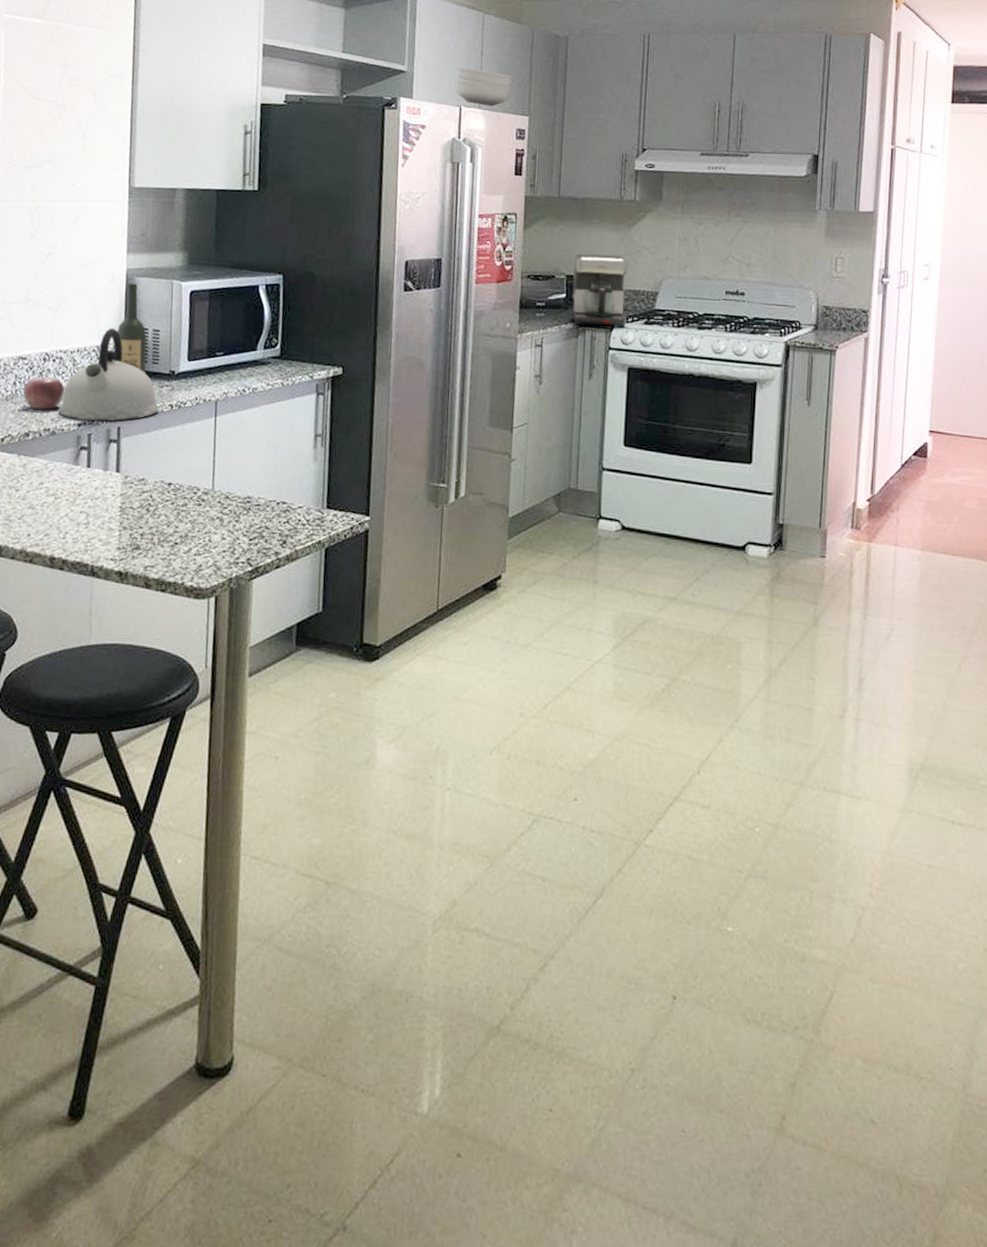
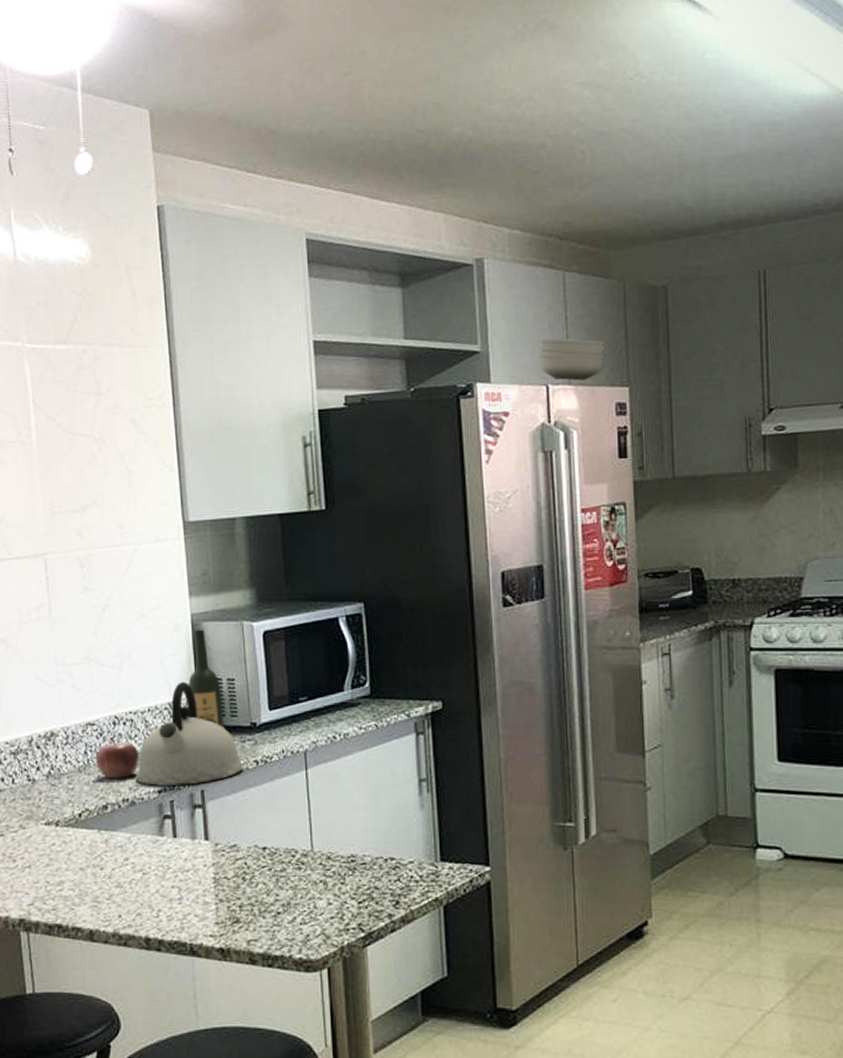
coffee maker: present [571,253,628,327] -> none [699,538,768,625]

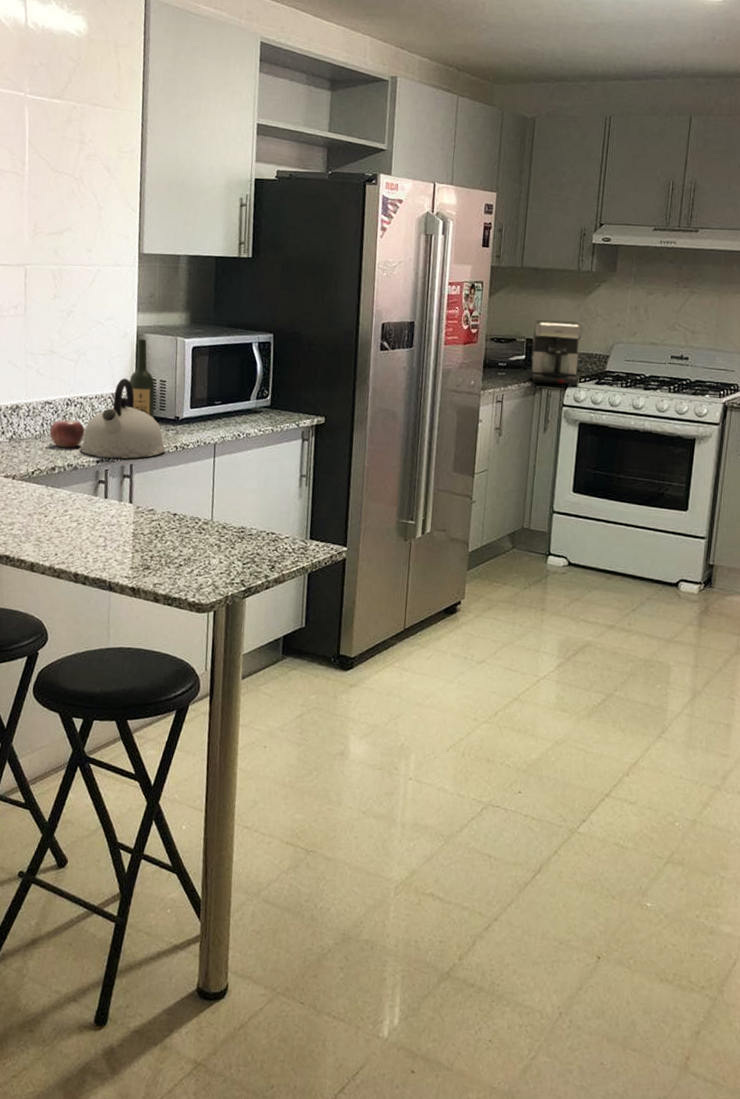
bowl: present [538,338,606,381] -> none [429,145,484,183]
coffee maker: none [699,538,768,625] -> present [529,319,583,386]

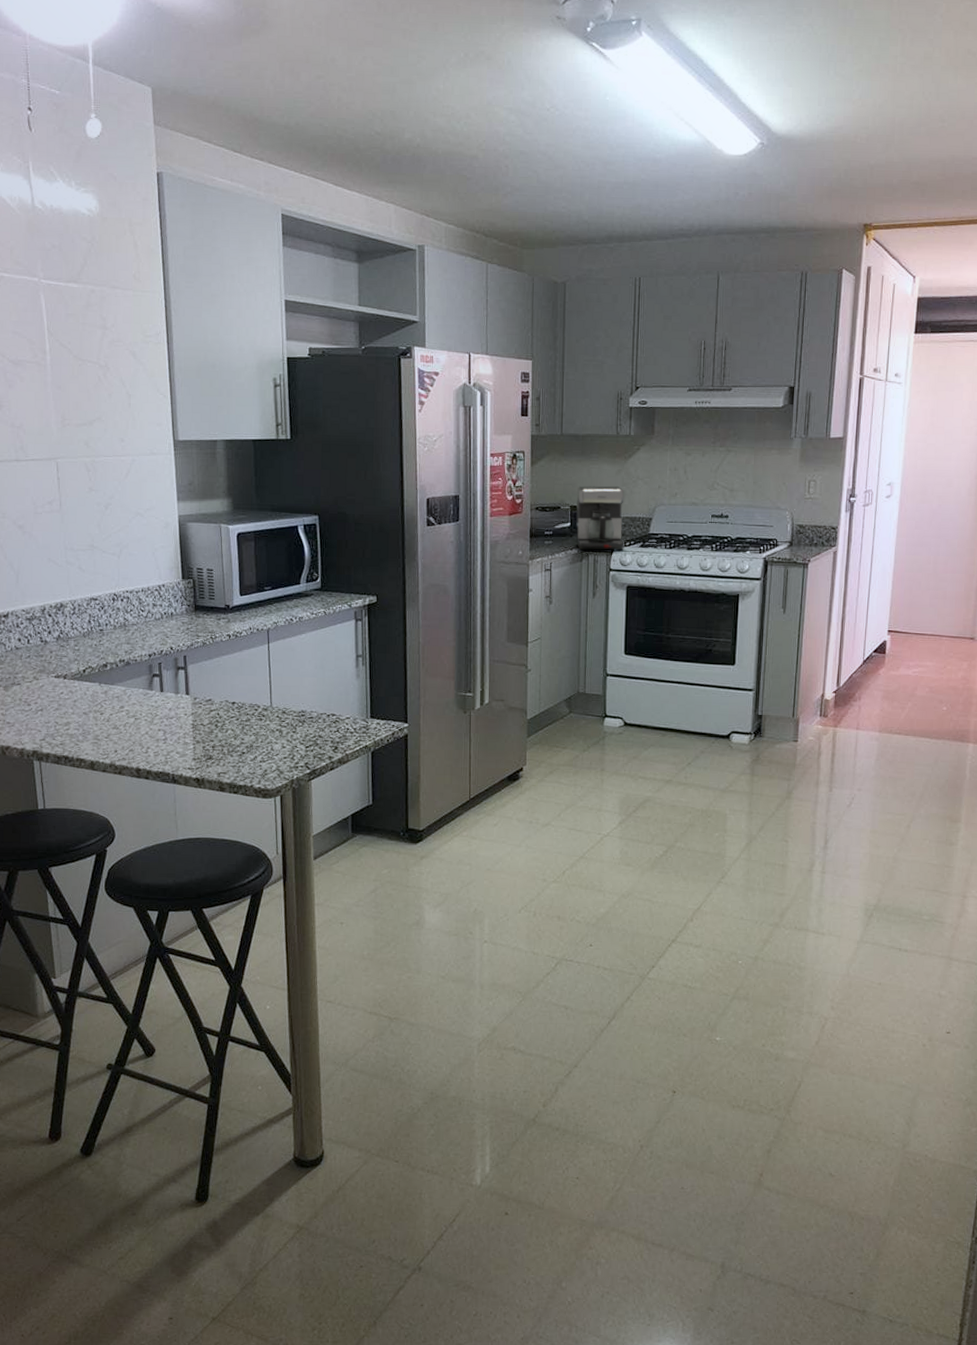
fruit: present [50,414,85,448] -> none [98,610,134,643]
kettle: present [80,378,166,459] -> none [130,569,218,651]
wine bottle: present [129,339,155,418] -> none [175,528,204,608]

